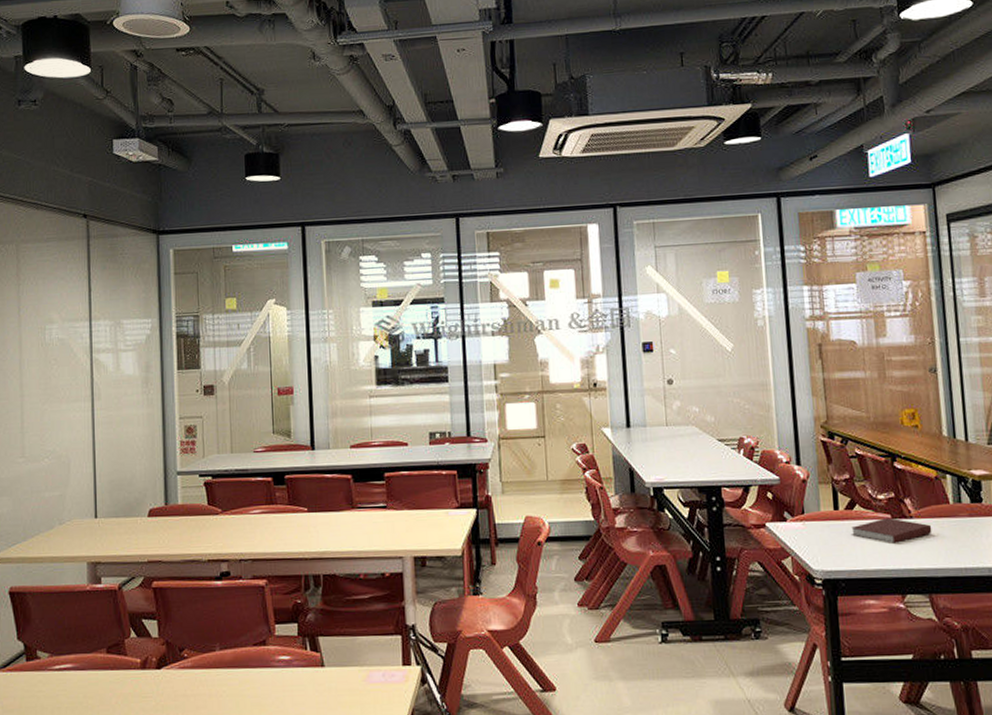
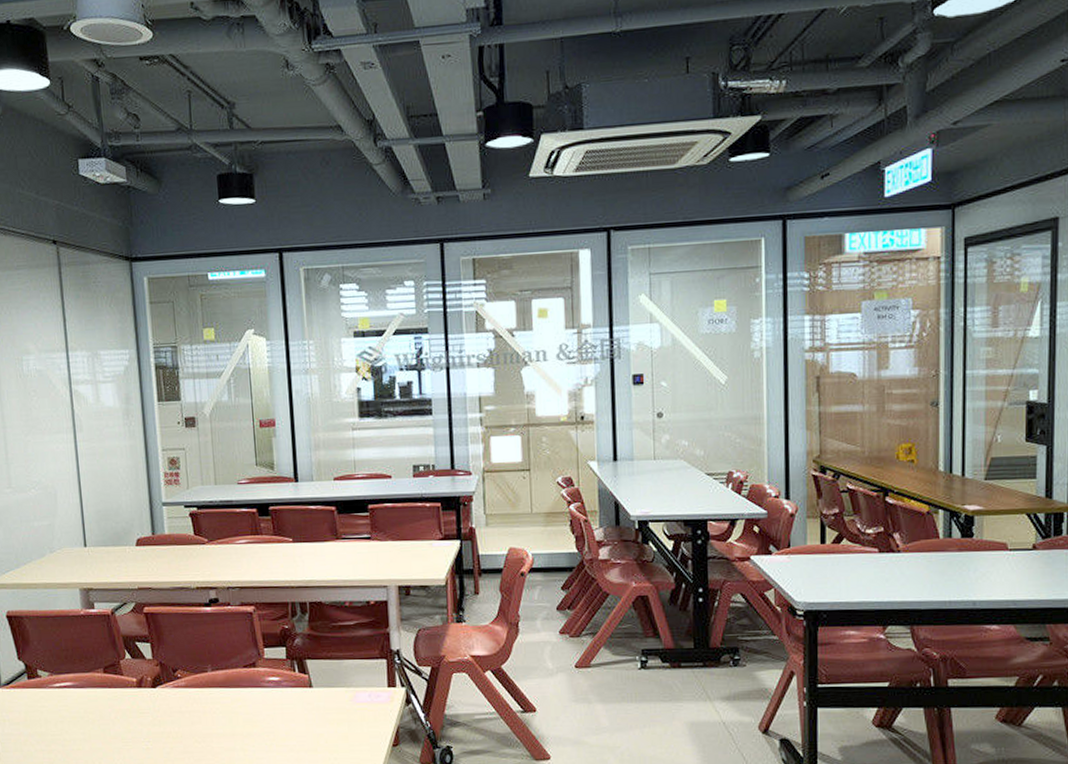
notebook: present [851,517,932,543] -> none [837,551,919,577]

